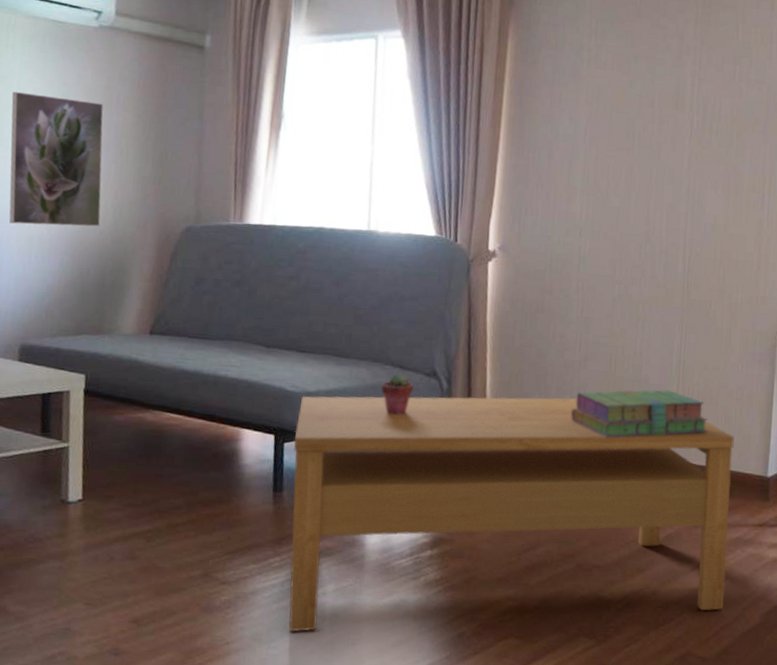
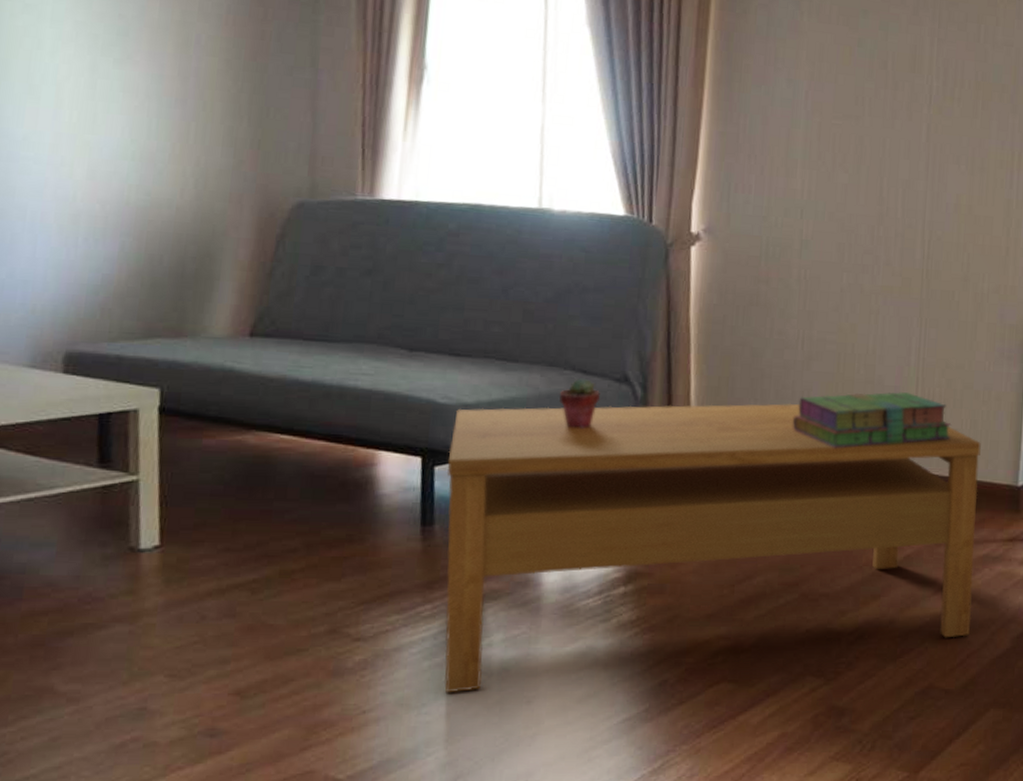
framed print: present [9,91,104,227] -> none [43,24,178,202]

